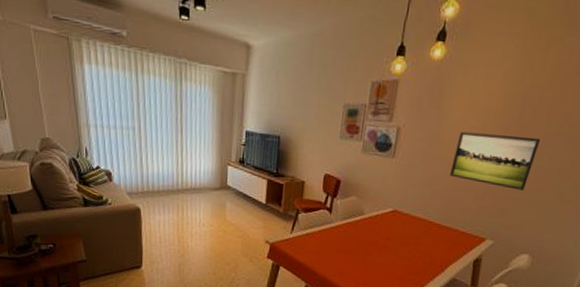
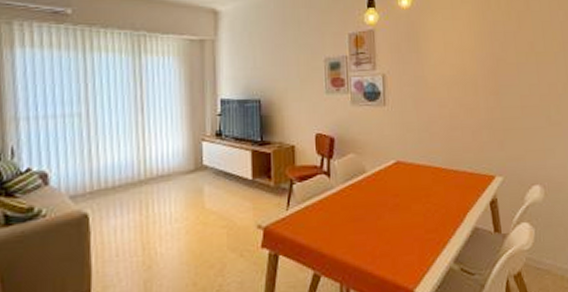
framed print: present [450,131,541,191] -> none [442,68,516,120]

